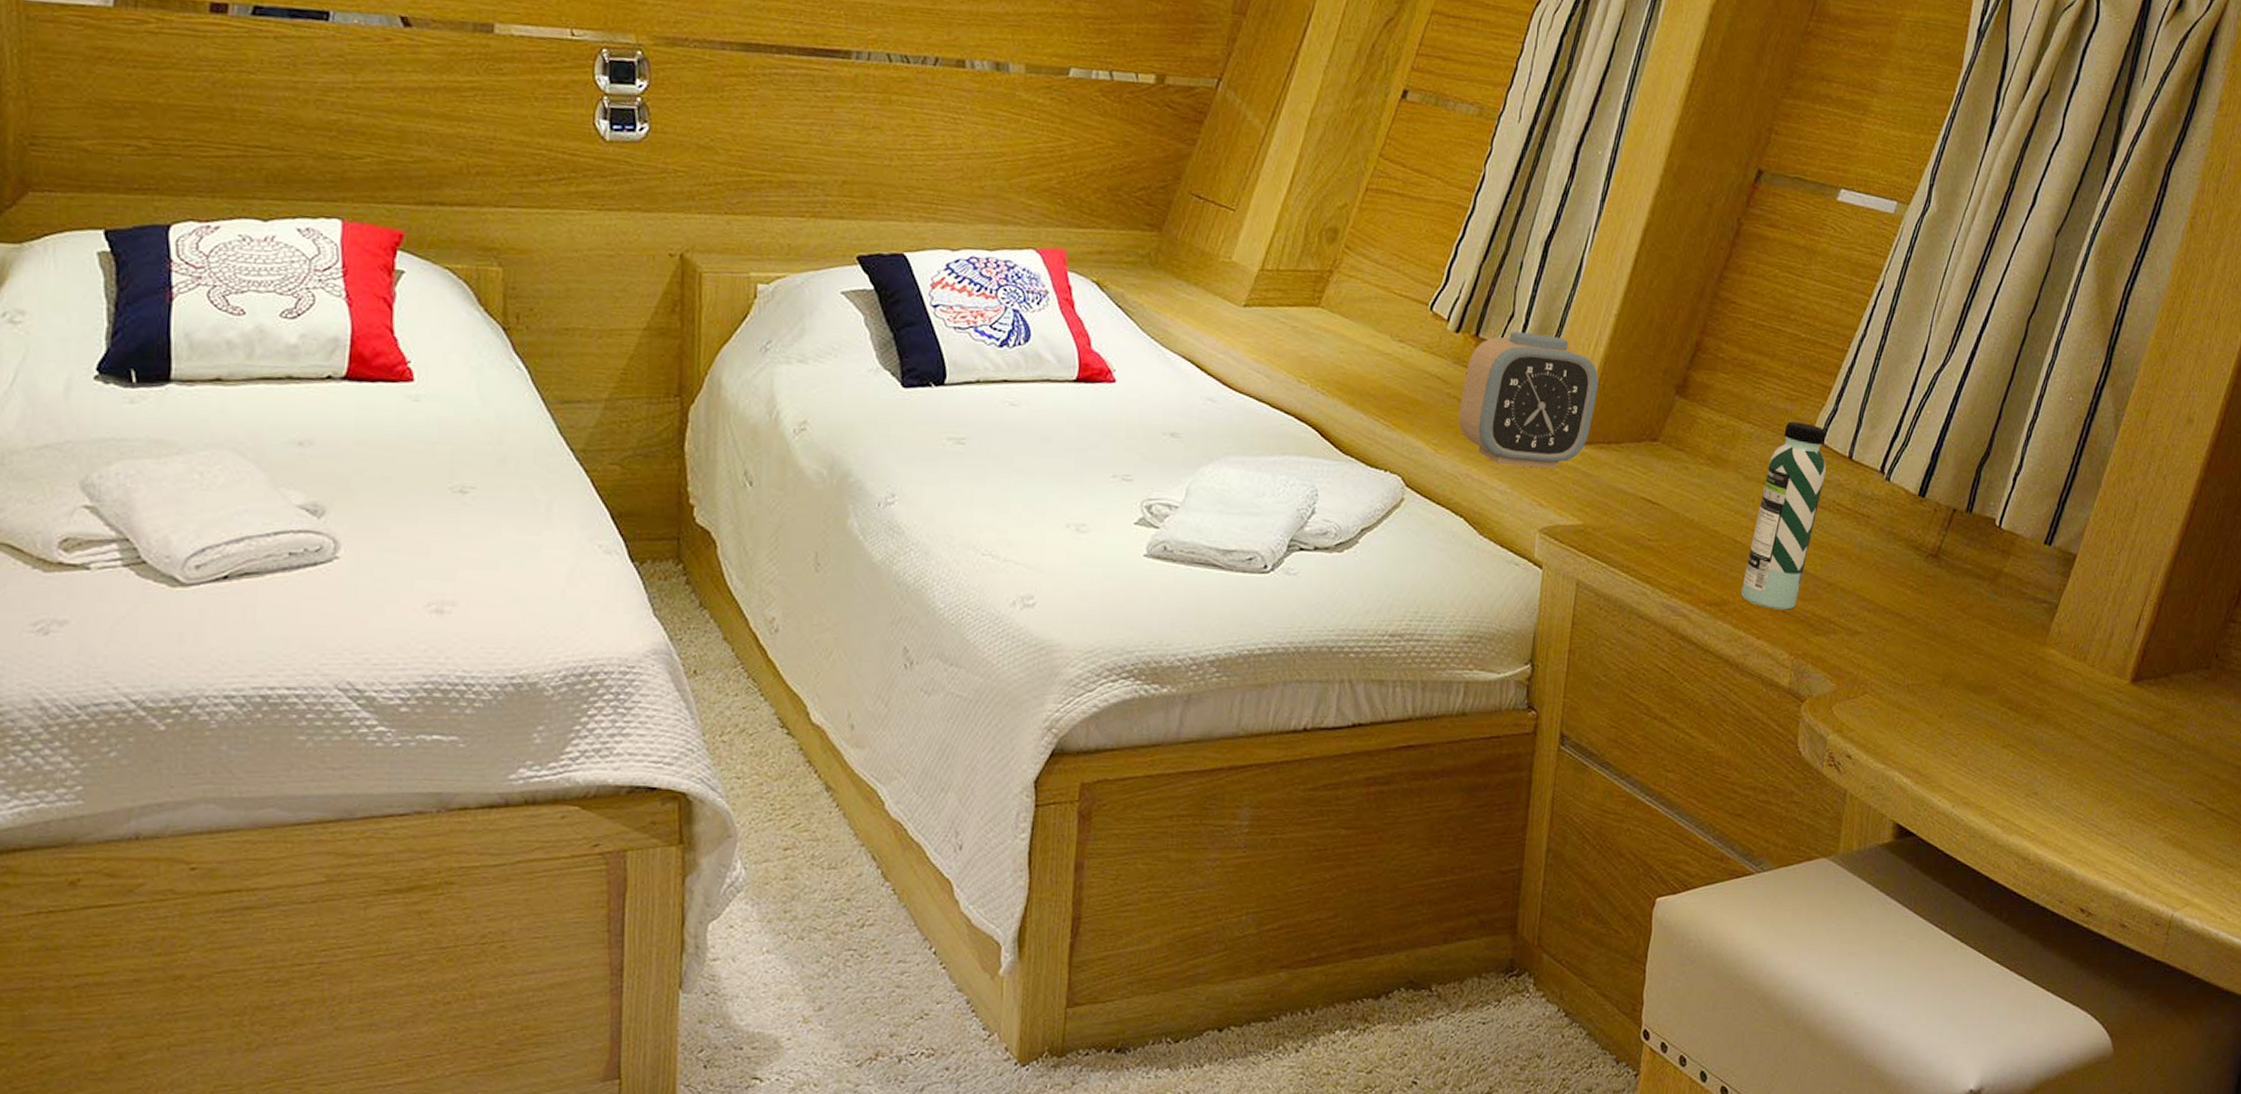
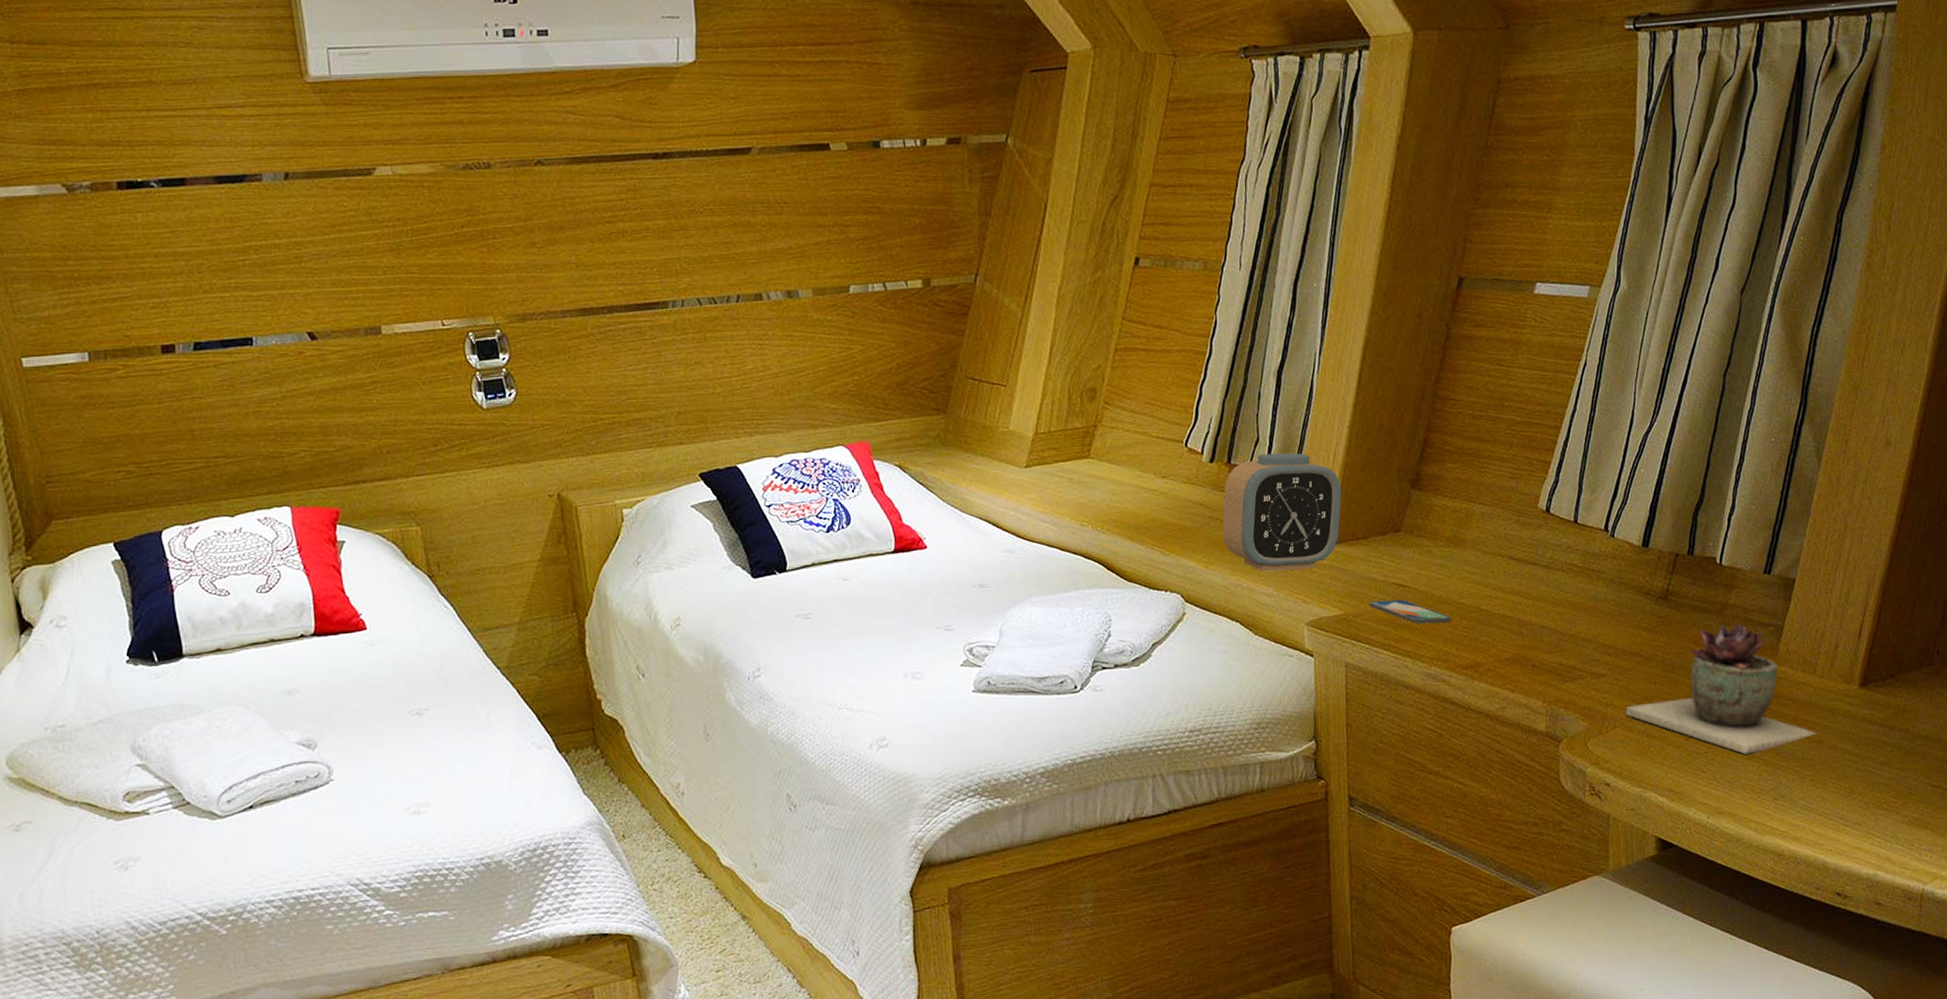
smartphone: none [1612,515,1702,550] -> present [1369,599,1451,625]
water bottle: present [1741,421,1826,610] -> none [1492,496,1555,665]
succulent plant: none [1877,595,2080,742] -> present [1625,623,1817,754]

